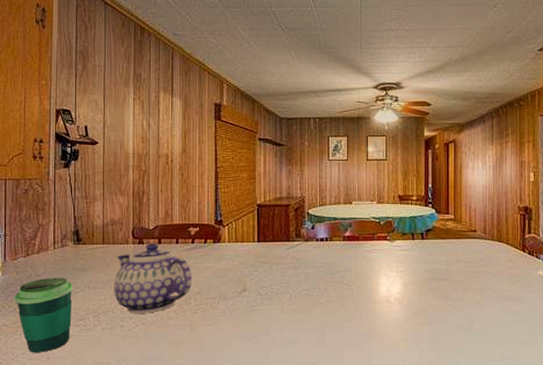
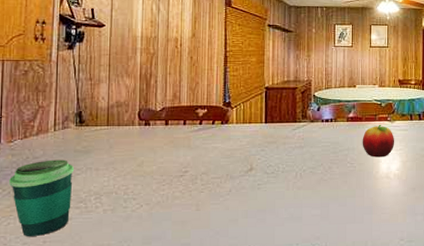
teapot: present [114,243,191,313] -> none [117,125,198,194]
fruit: none [360,244,396,280] -> present [362,124,395,157]

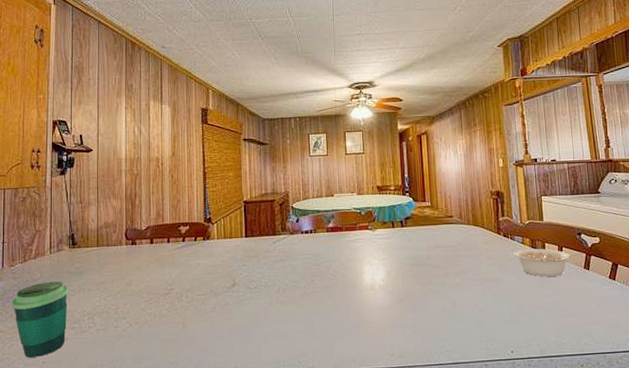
fruit: present [362,124,395,157] -> none [343,233,378,268]

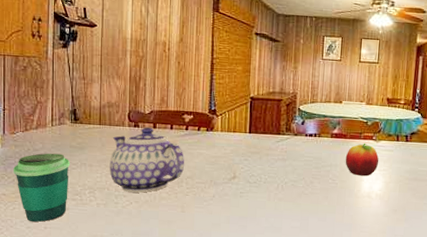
teapot: none [108,243,183,313] -> present [109,127,184,193]
fruit: none [343,233,378,268] -> present [345,143,379,176]

